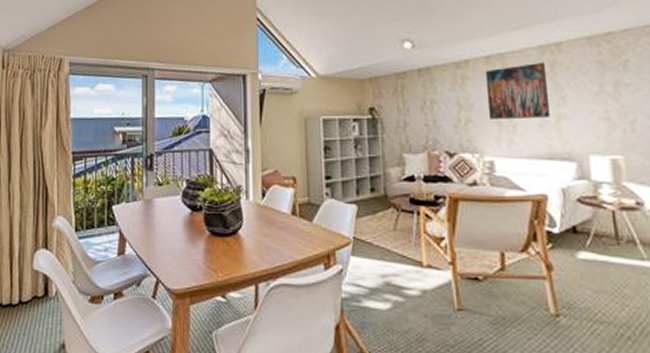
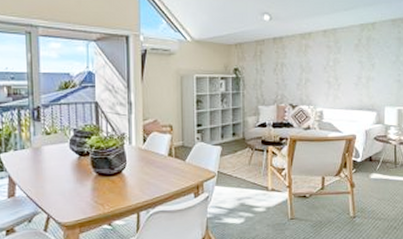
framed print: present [485,63,550,119] -> none [322,37,363,79]

